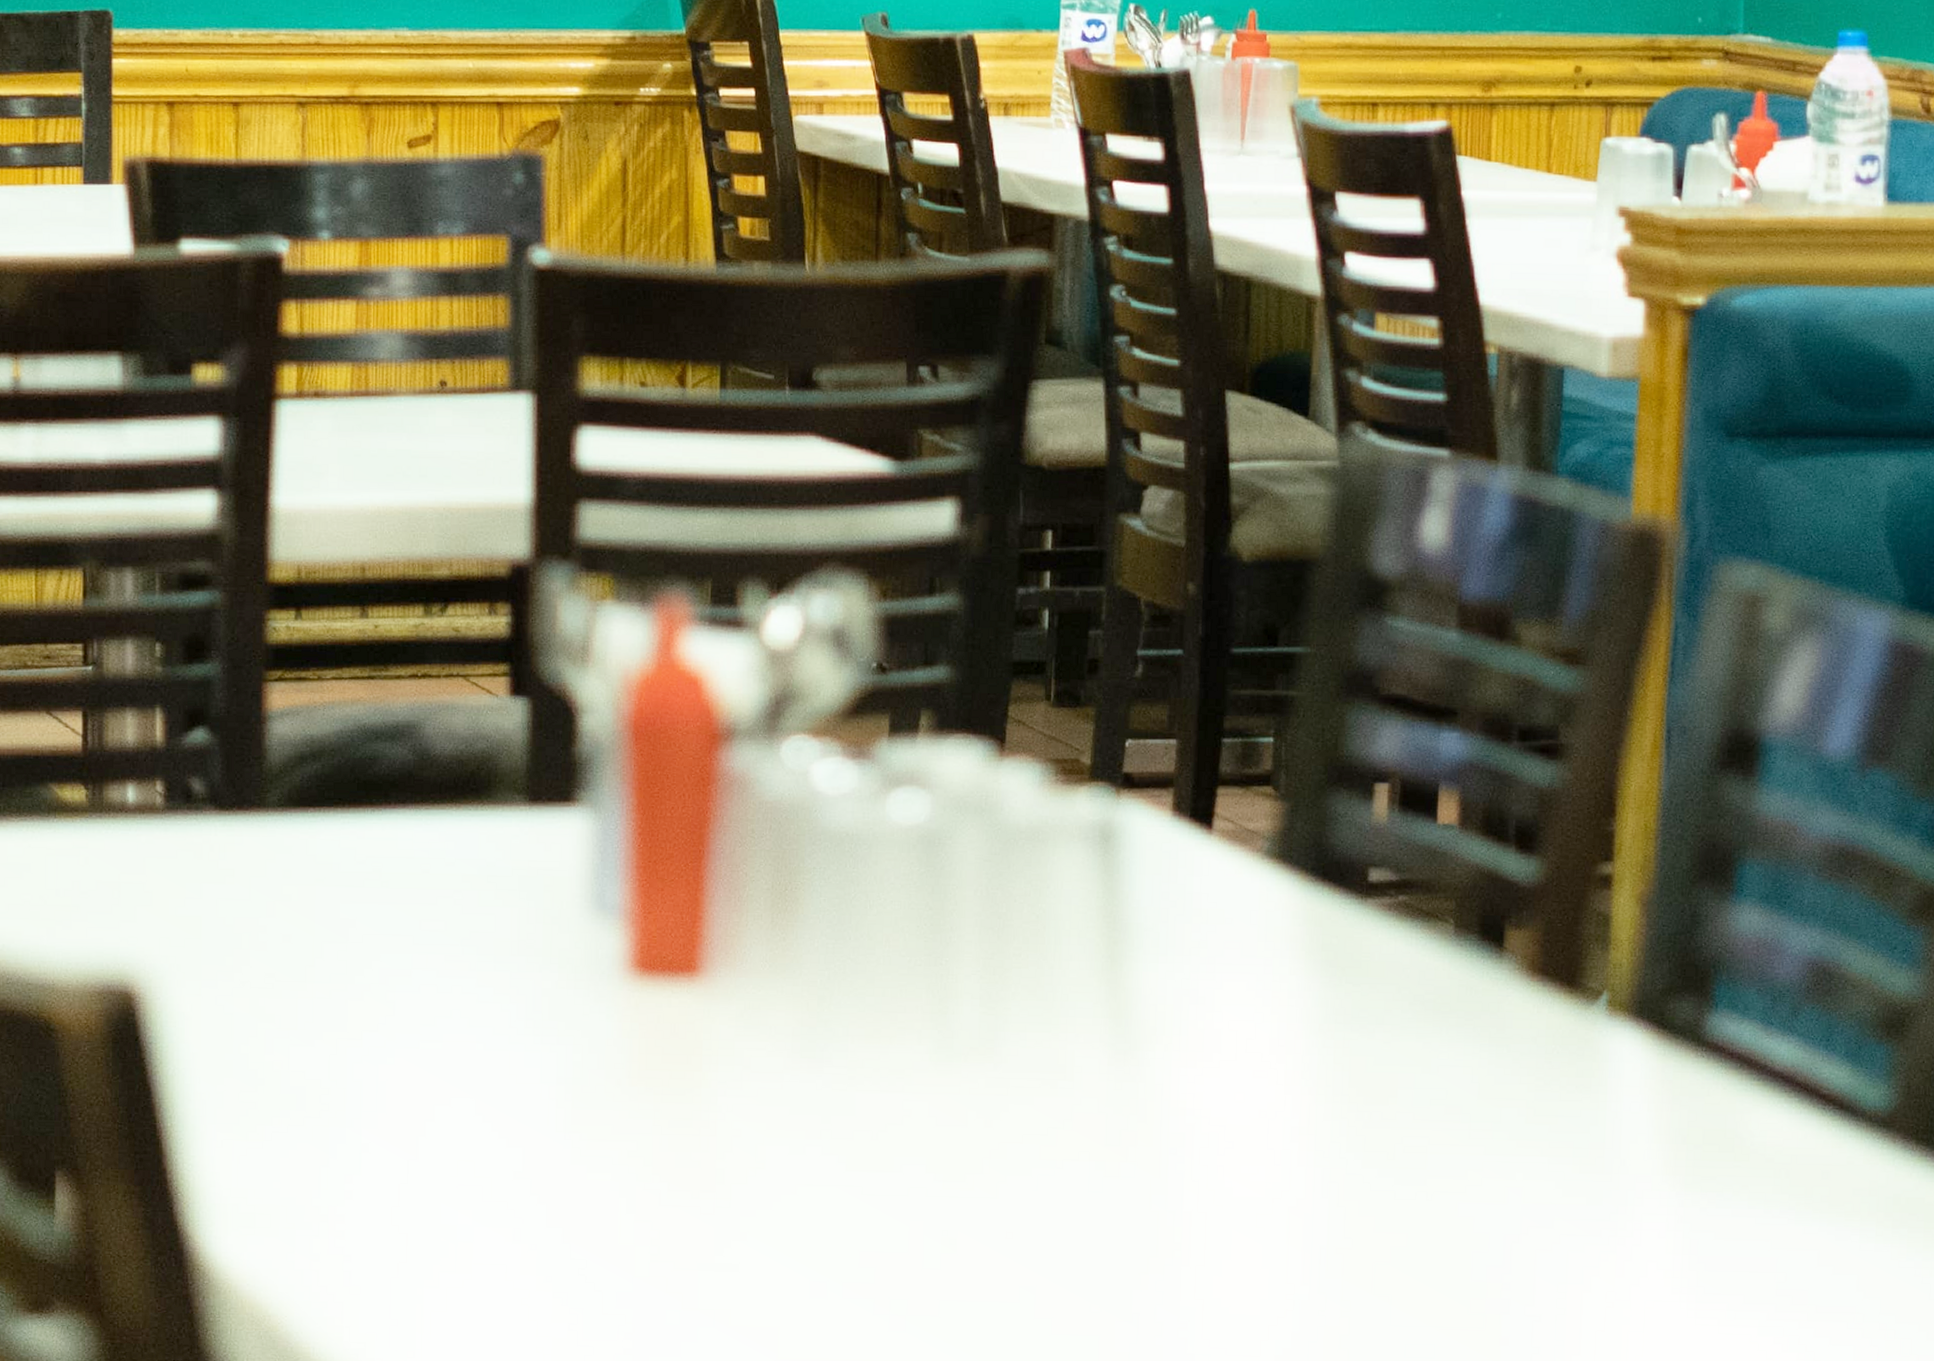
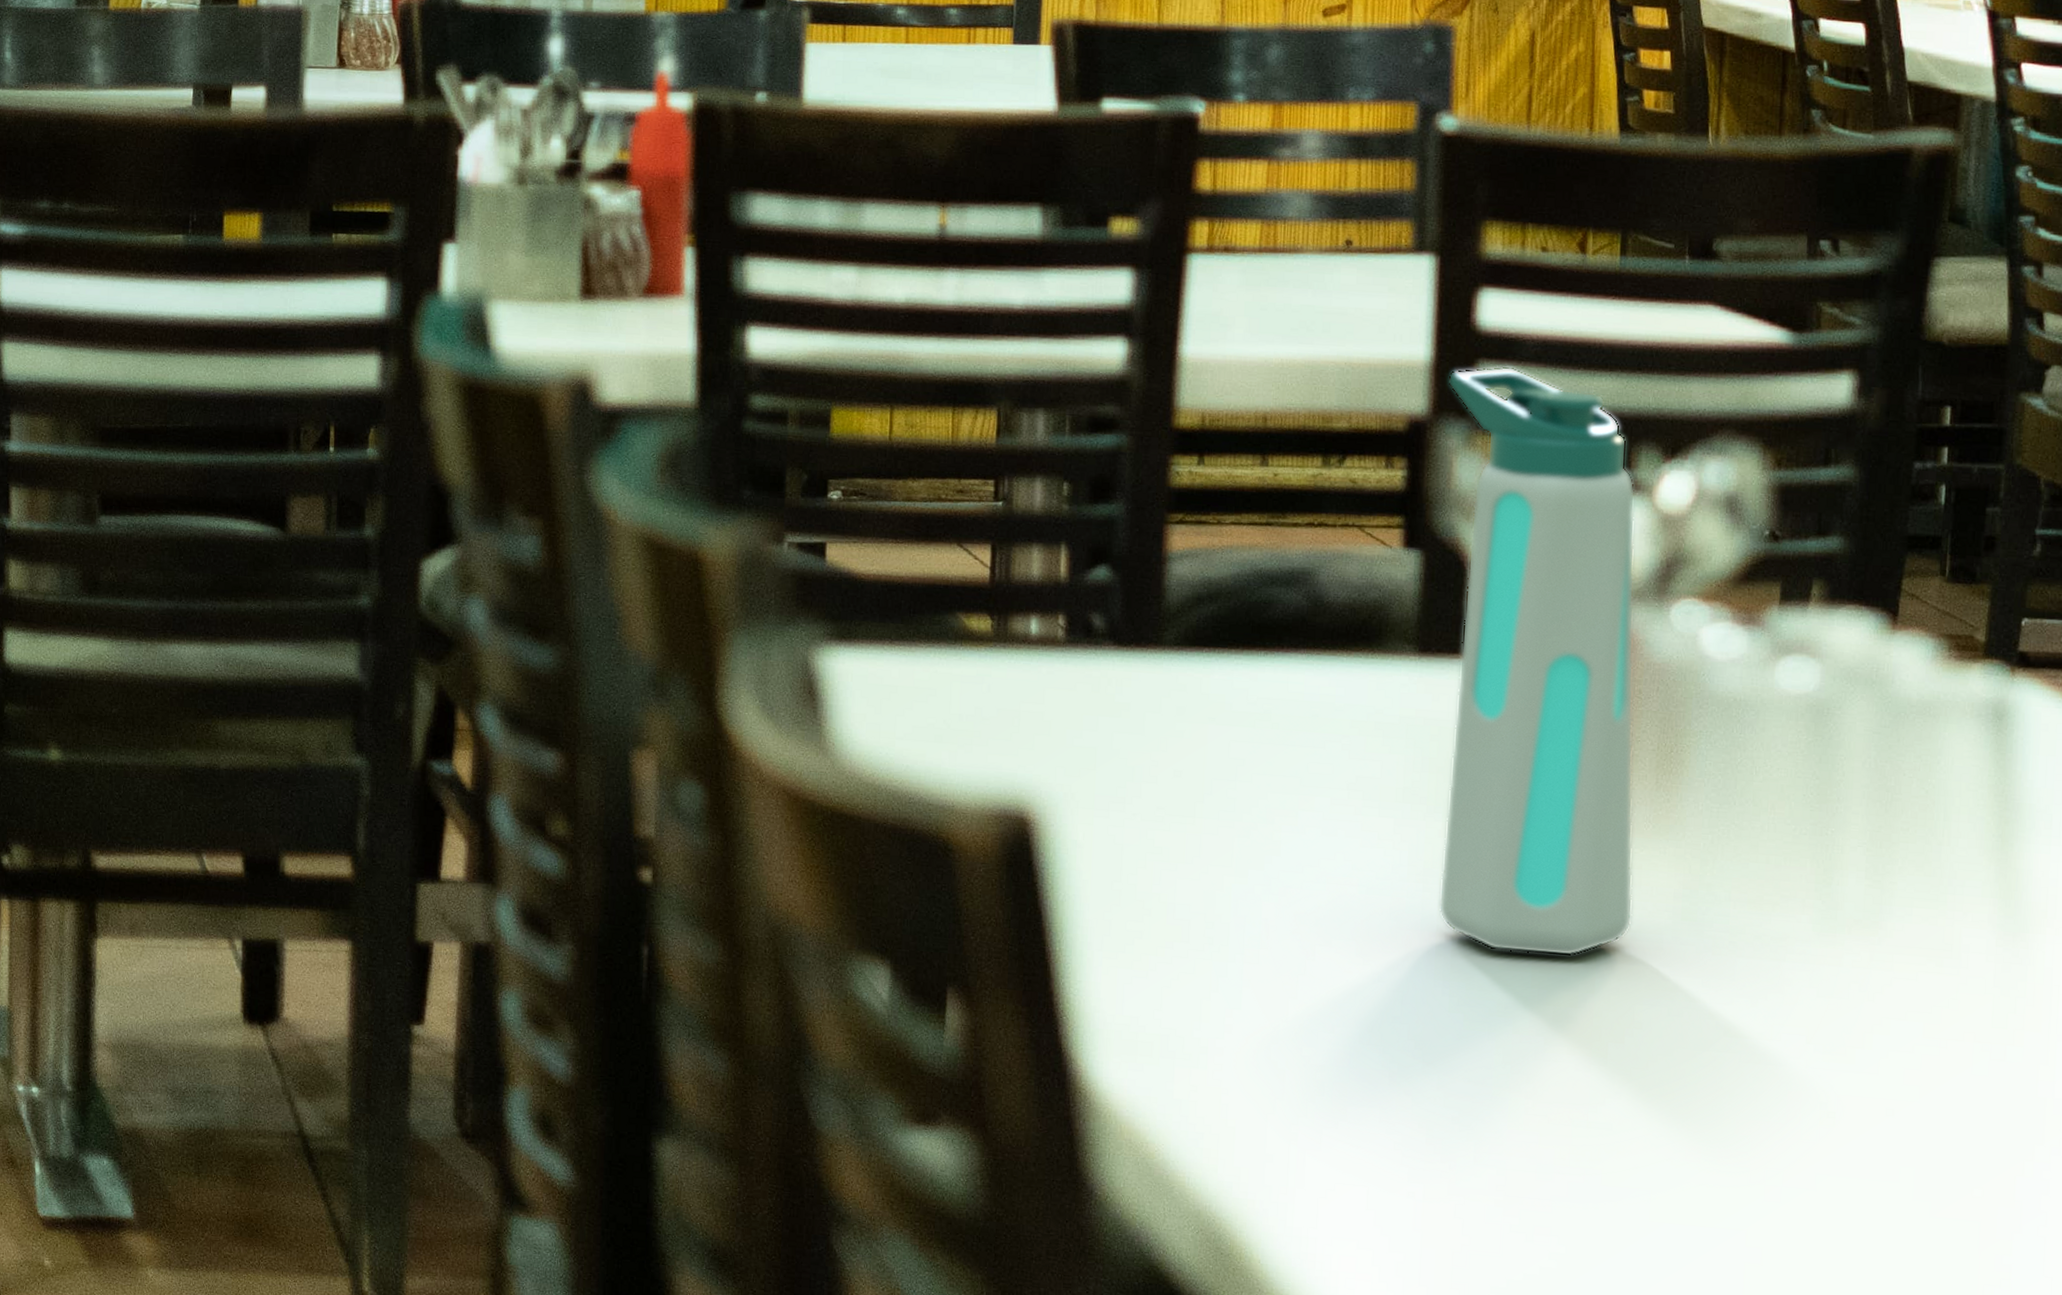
water bottle: none [549,506,752,1101] -> present [1438,366,1636,957]

